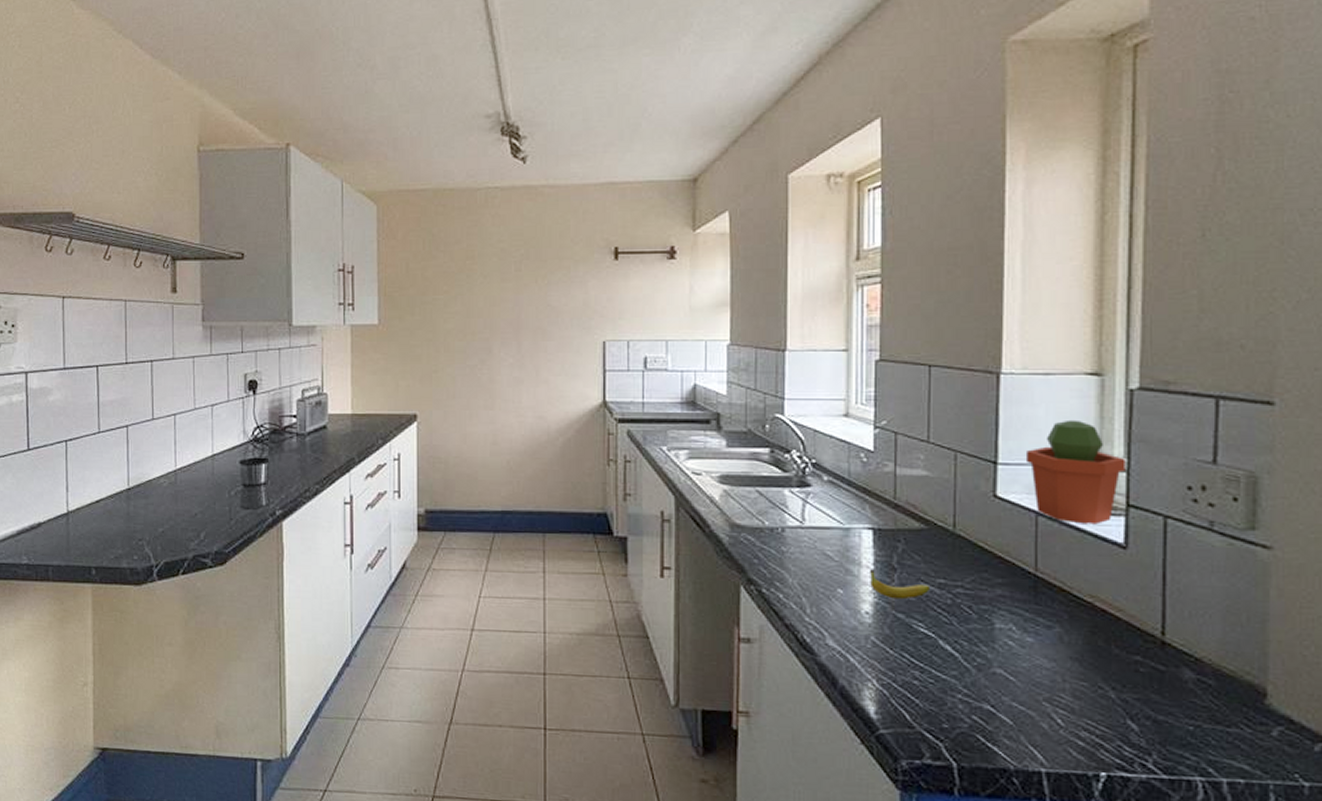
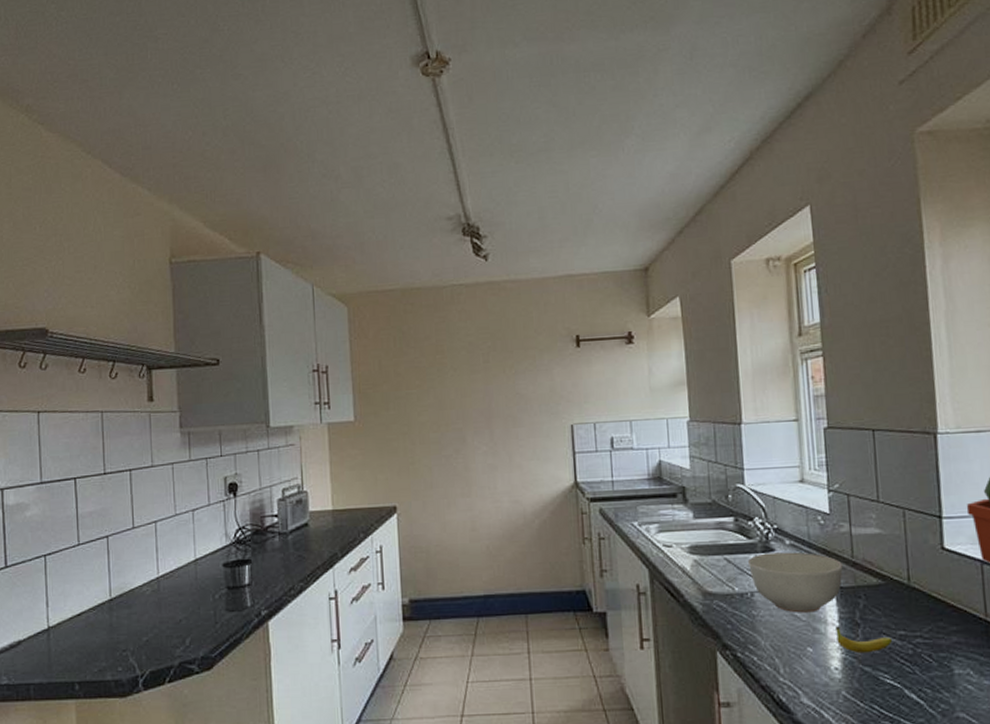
bowl: none [782,488,883,553] -> present [748,552,843,613]

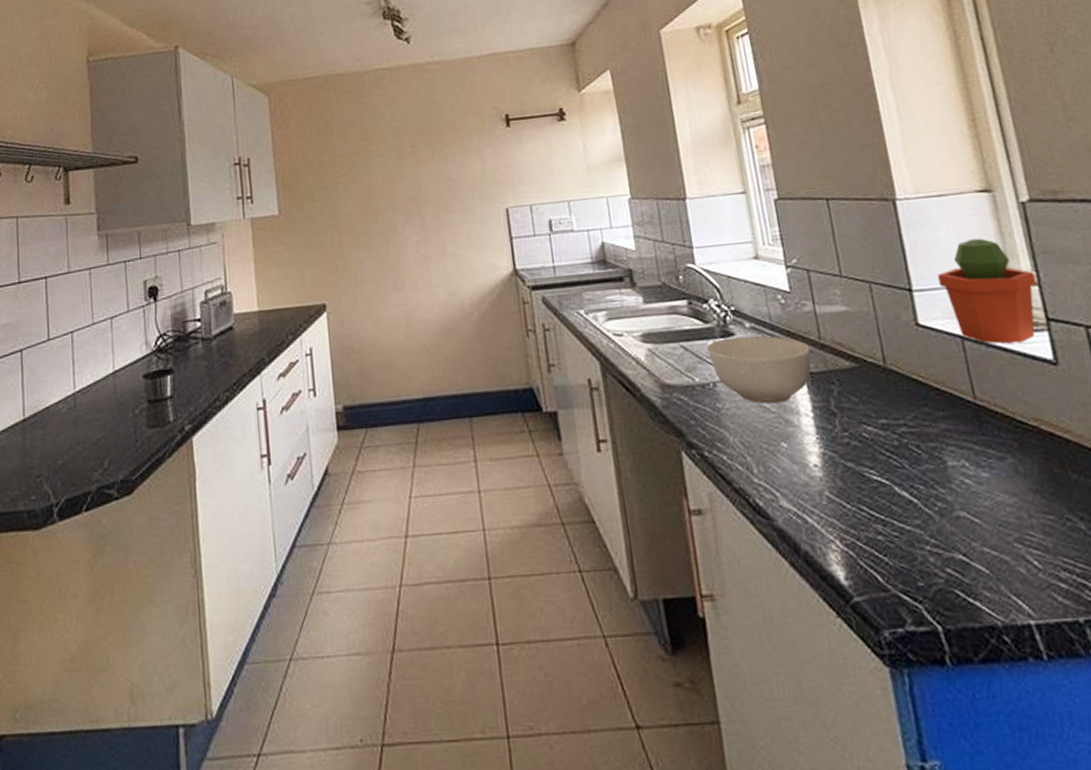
fruit: present [836,626,893,654] -> none [810,417,875,447]

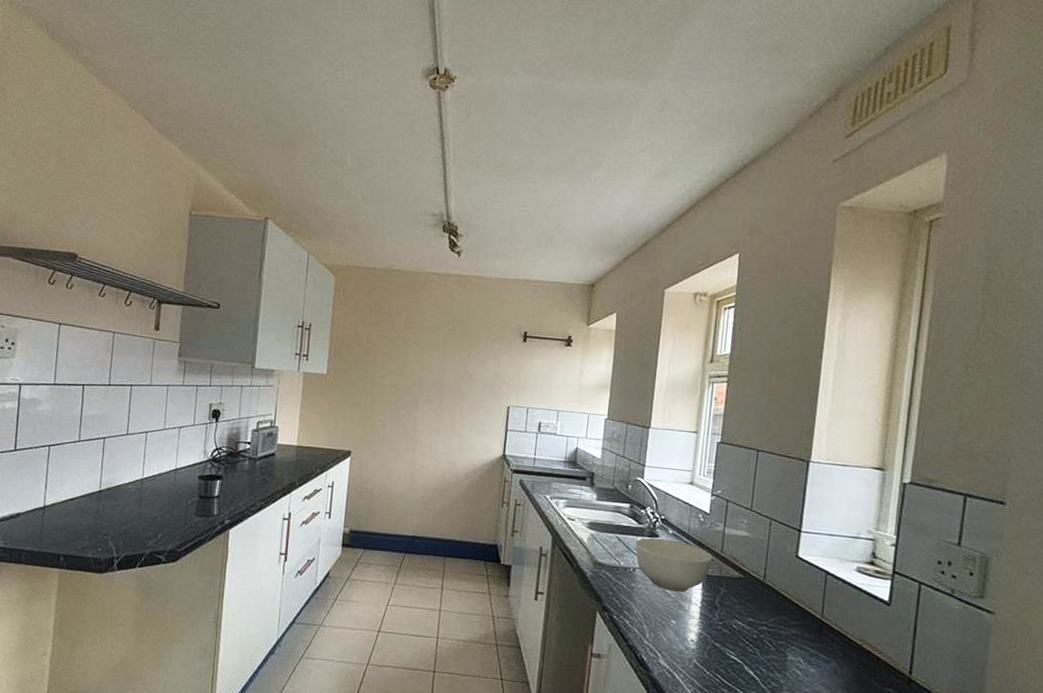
succulent plant: present [937,238,1037,344] -> none [822,502,896,585]

